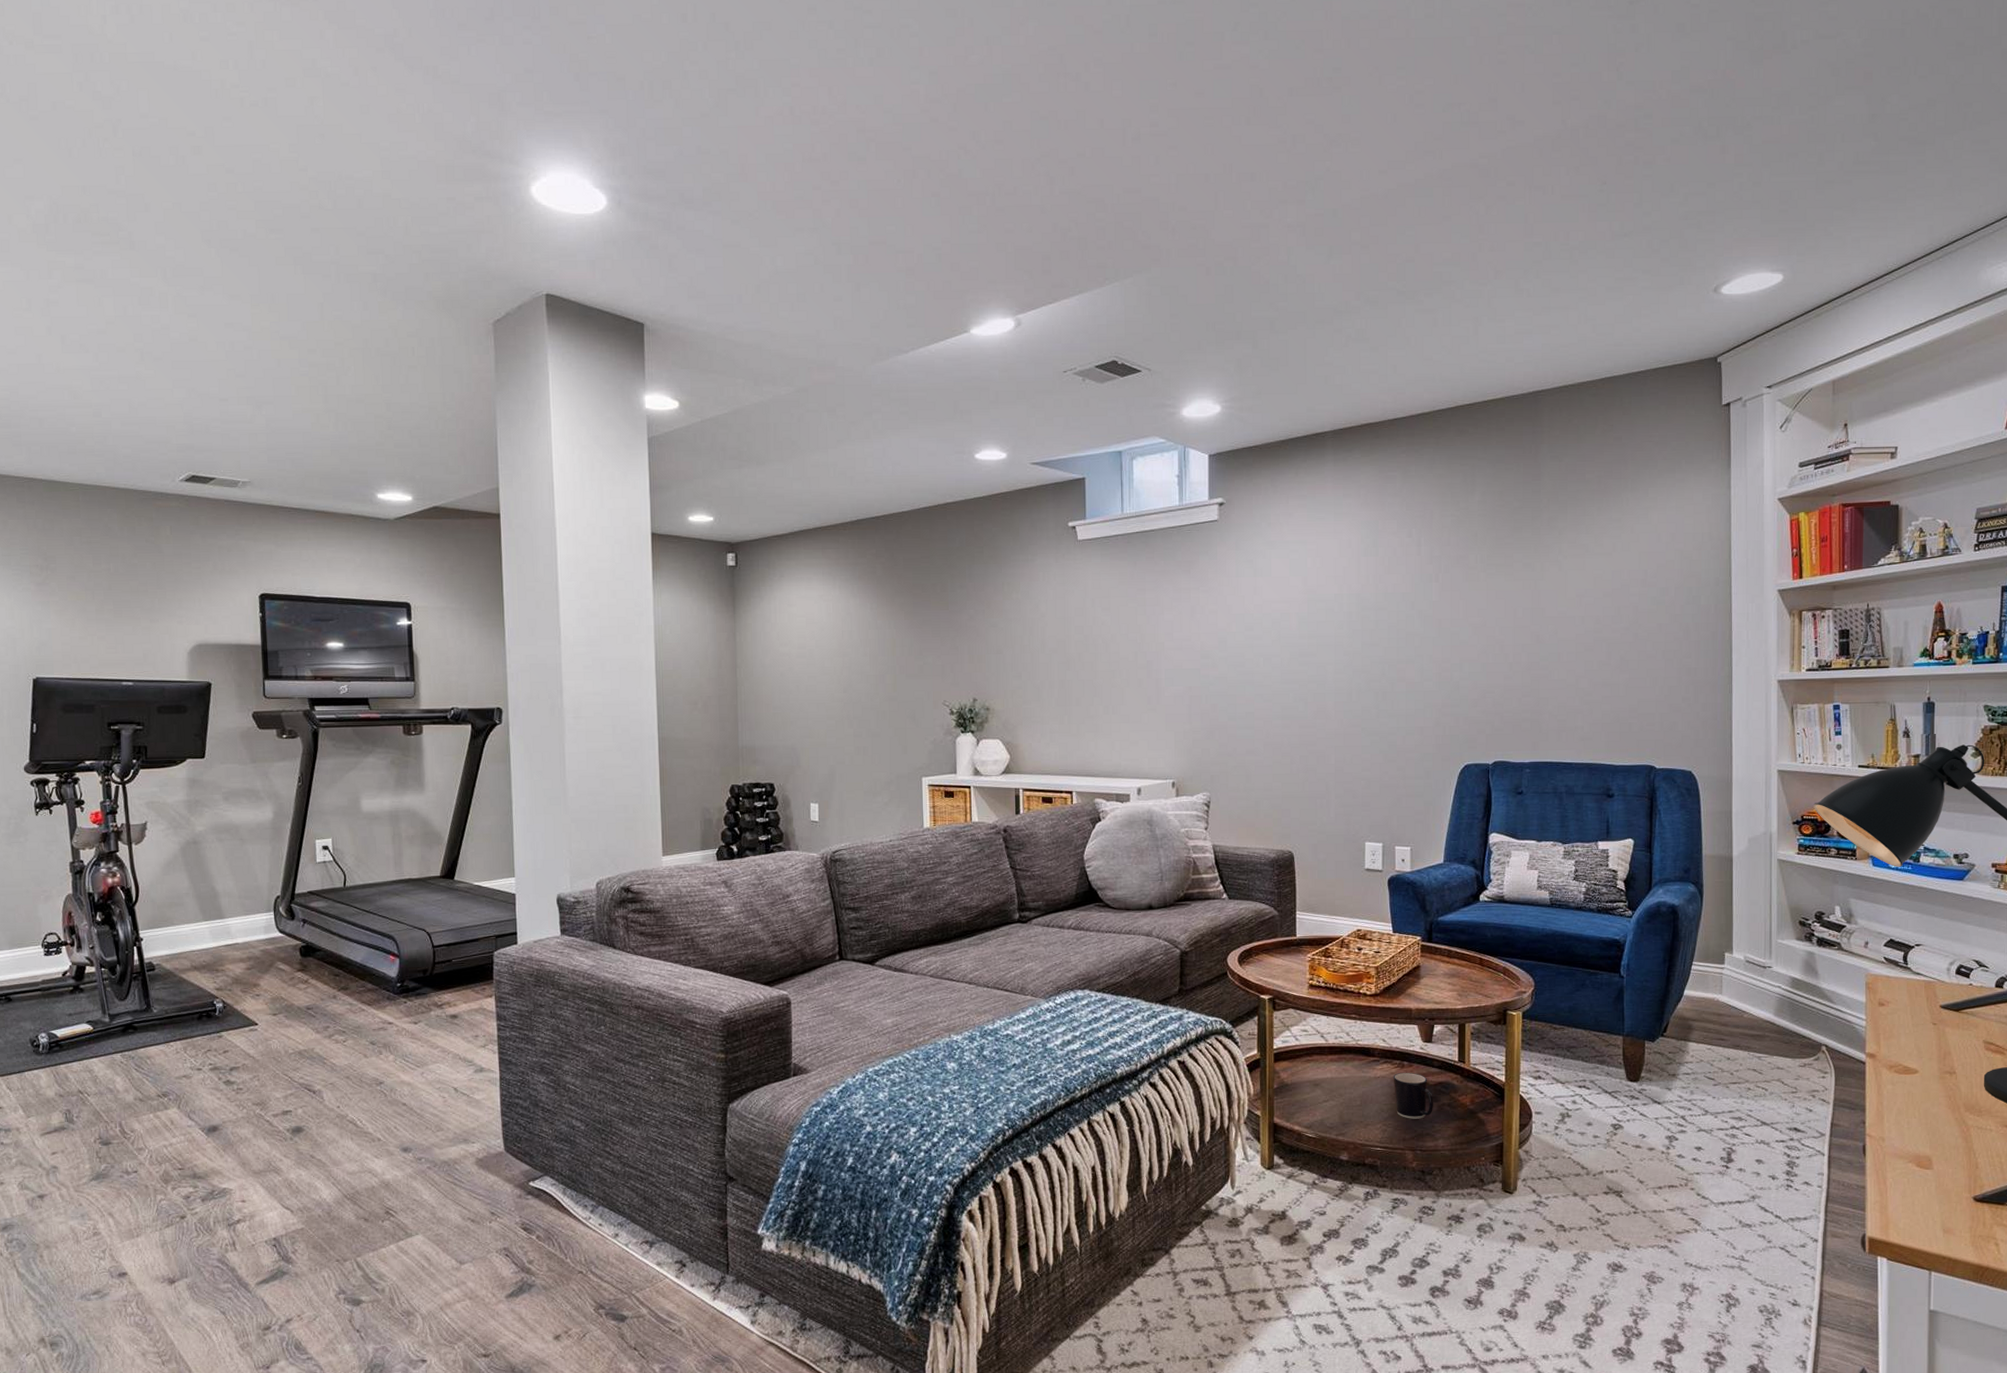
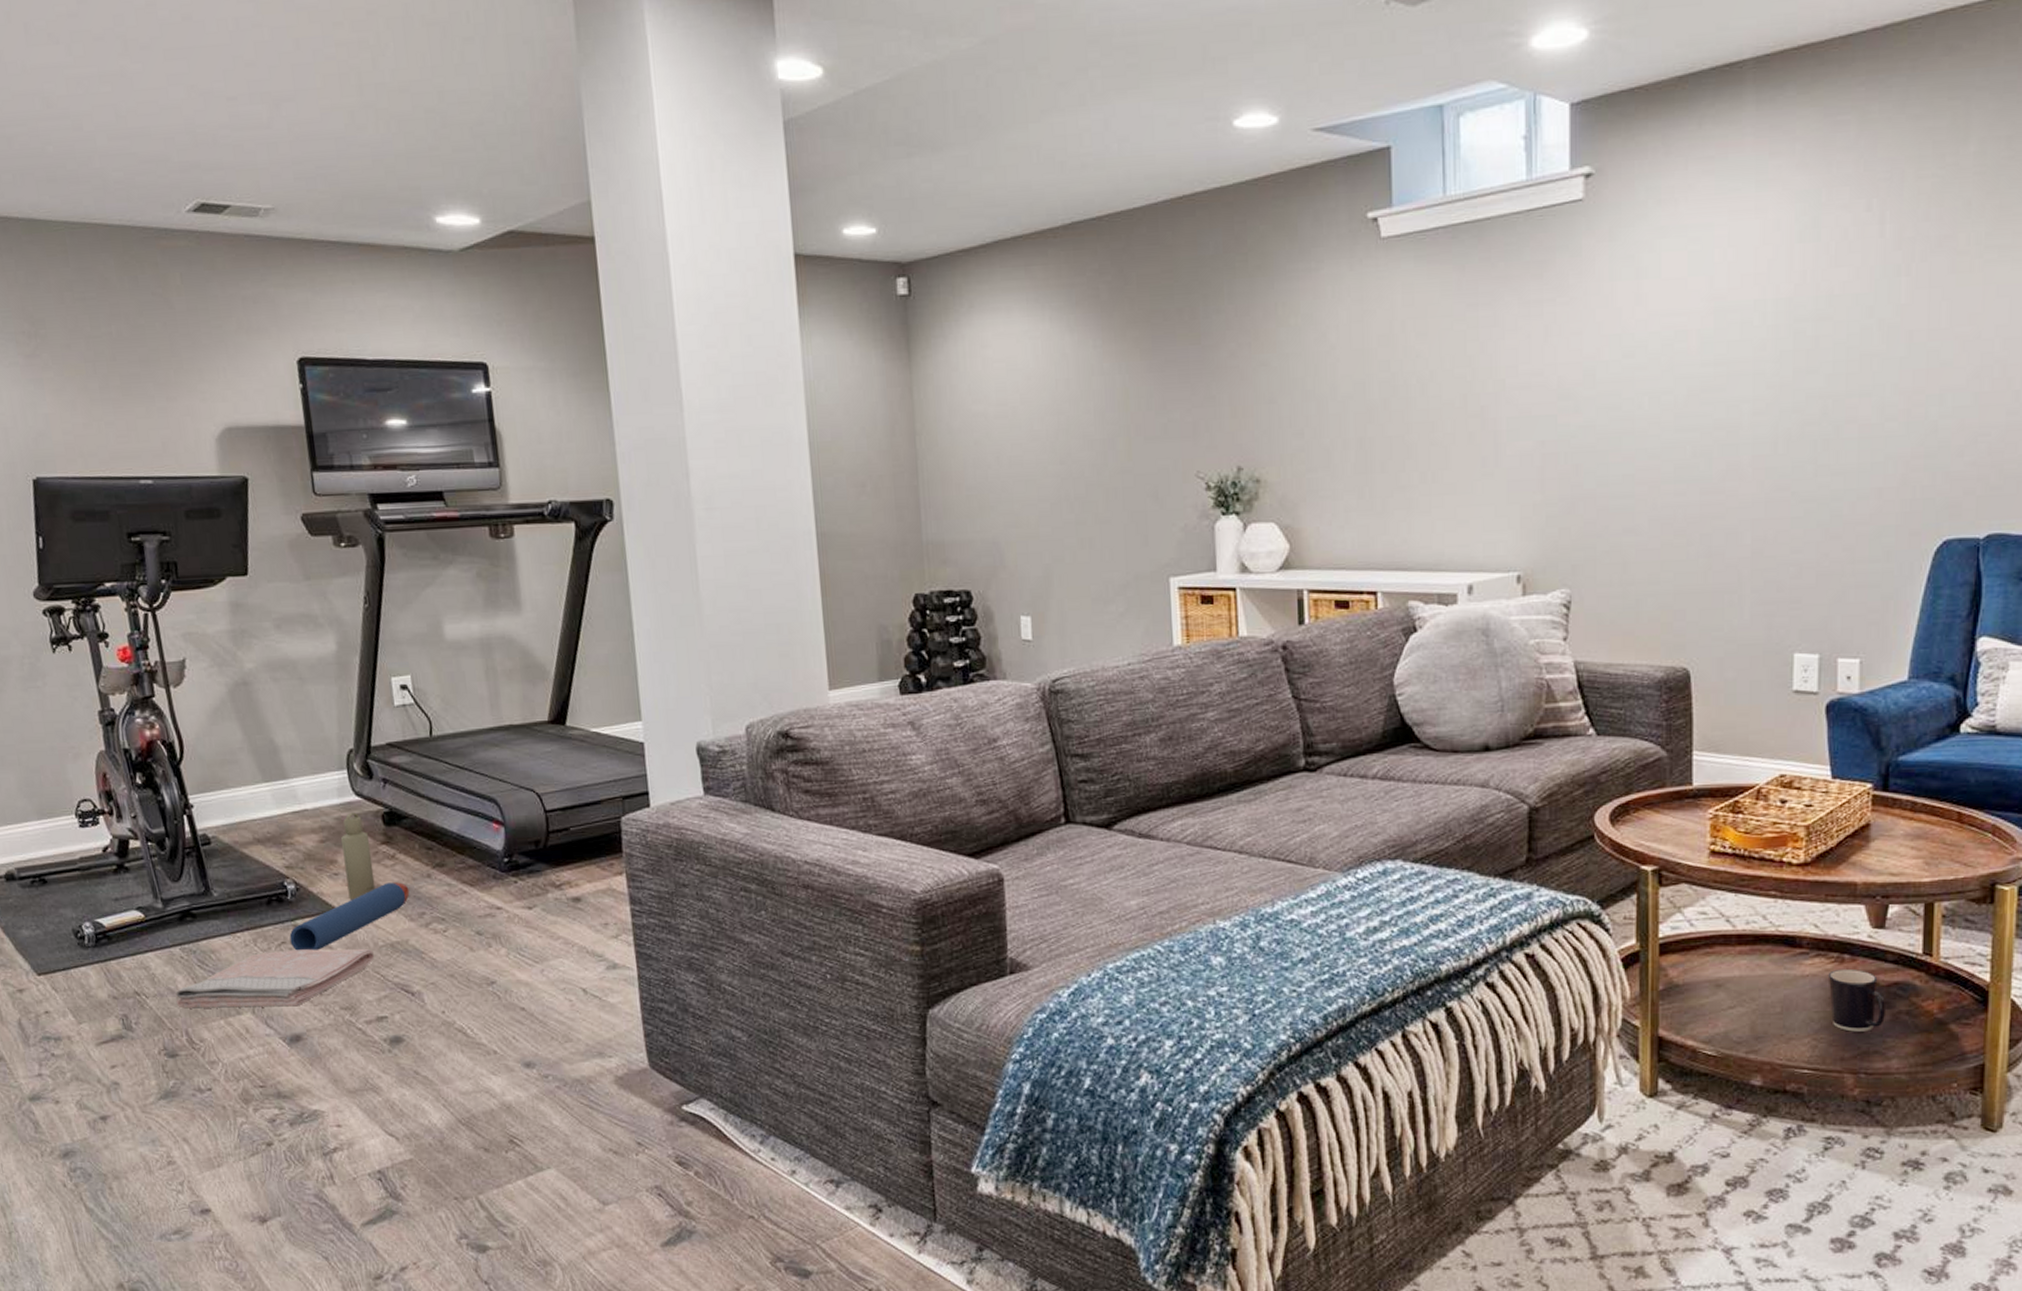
towel: none [113,1055,285,1105] -> present [176,948,375,1009]
foam roller: none [215,1002,318,1057] -> present [289,882,410,951]
bottle: none [265,946,290,1016] -> present [341,812,376,900]

